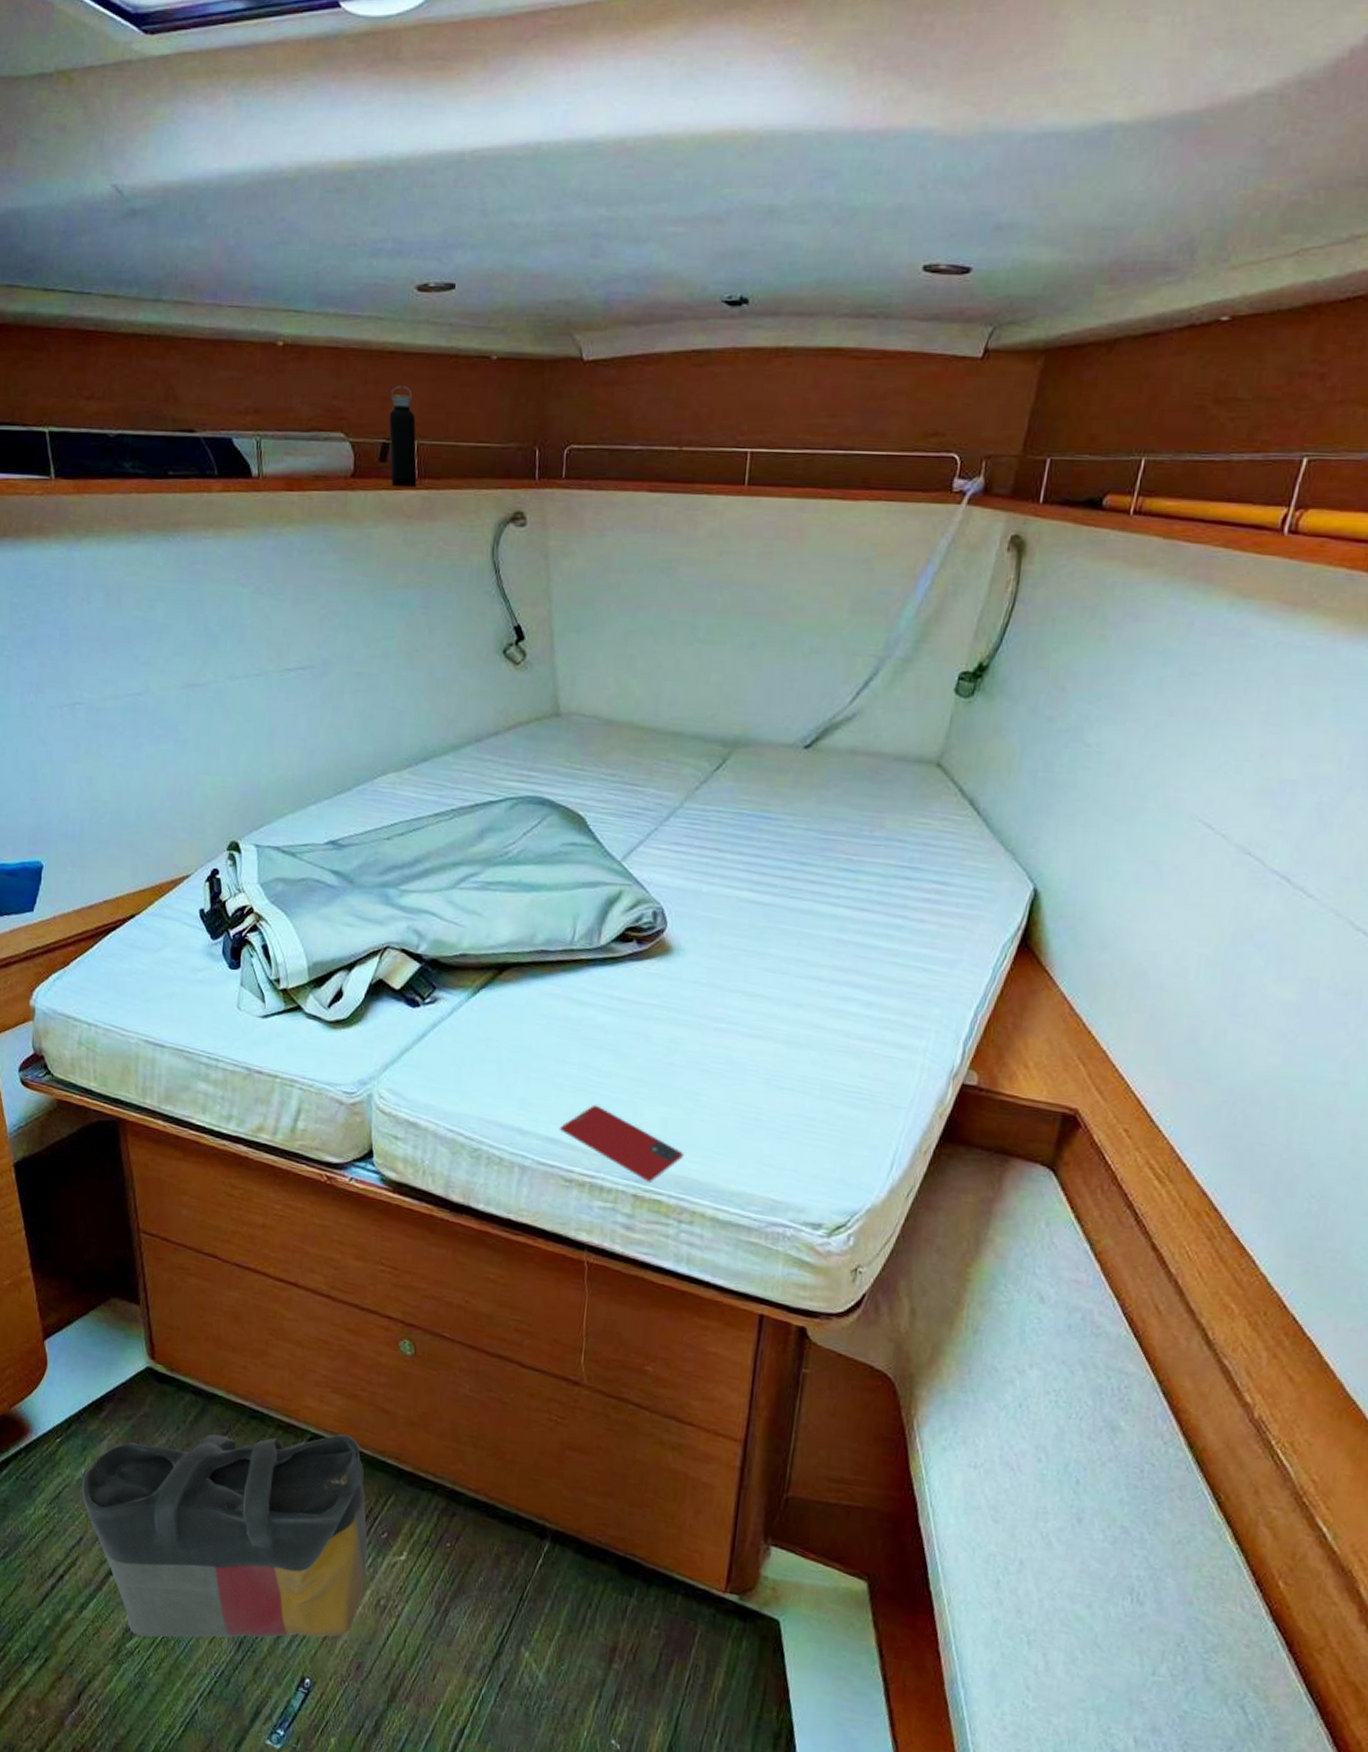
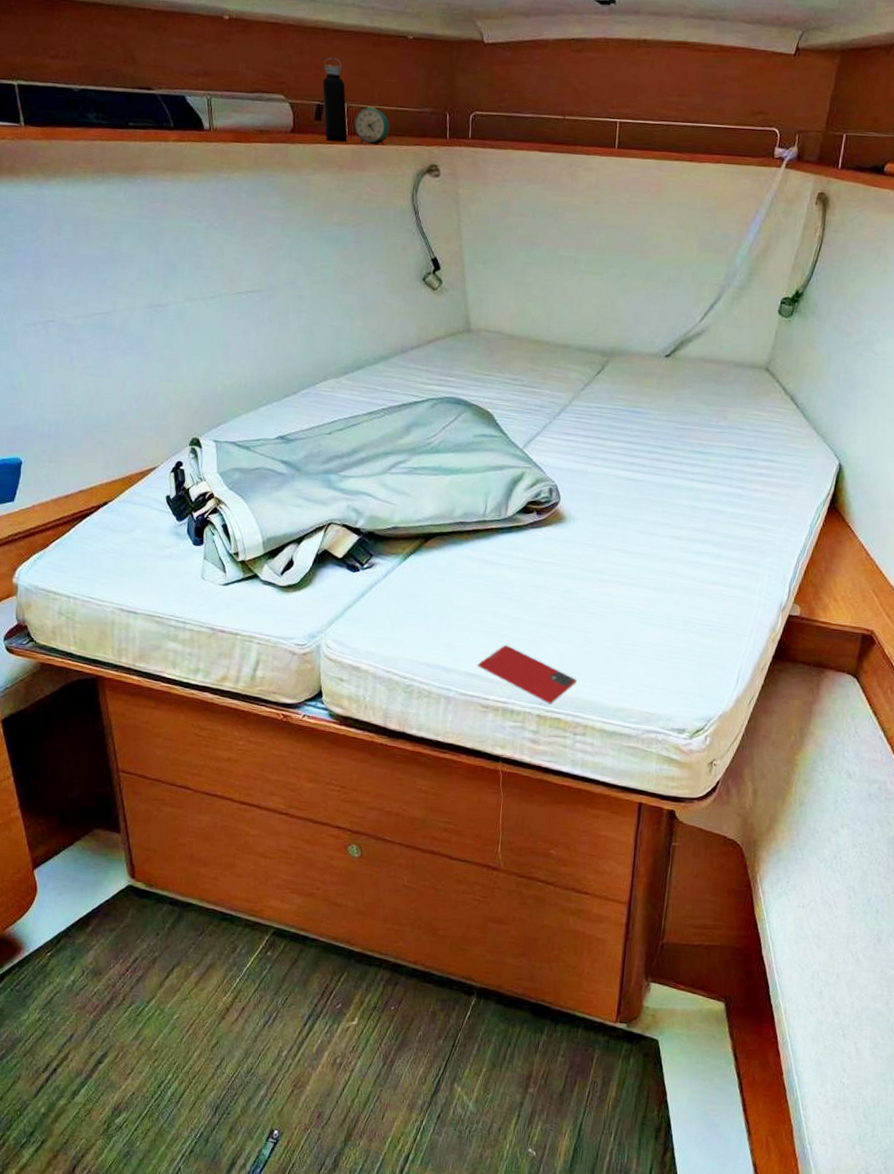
tote bag: present [81,1434,368,1638] -> none [71,926,325,1113]
alarm clock: none [425,442,468,490] -> present [354,106,390,146]

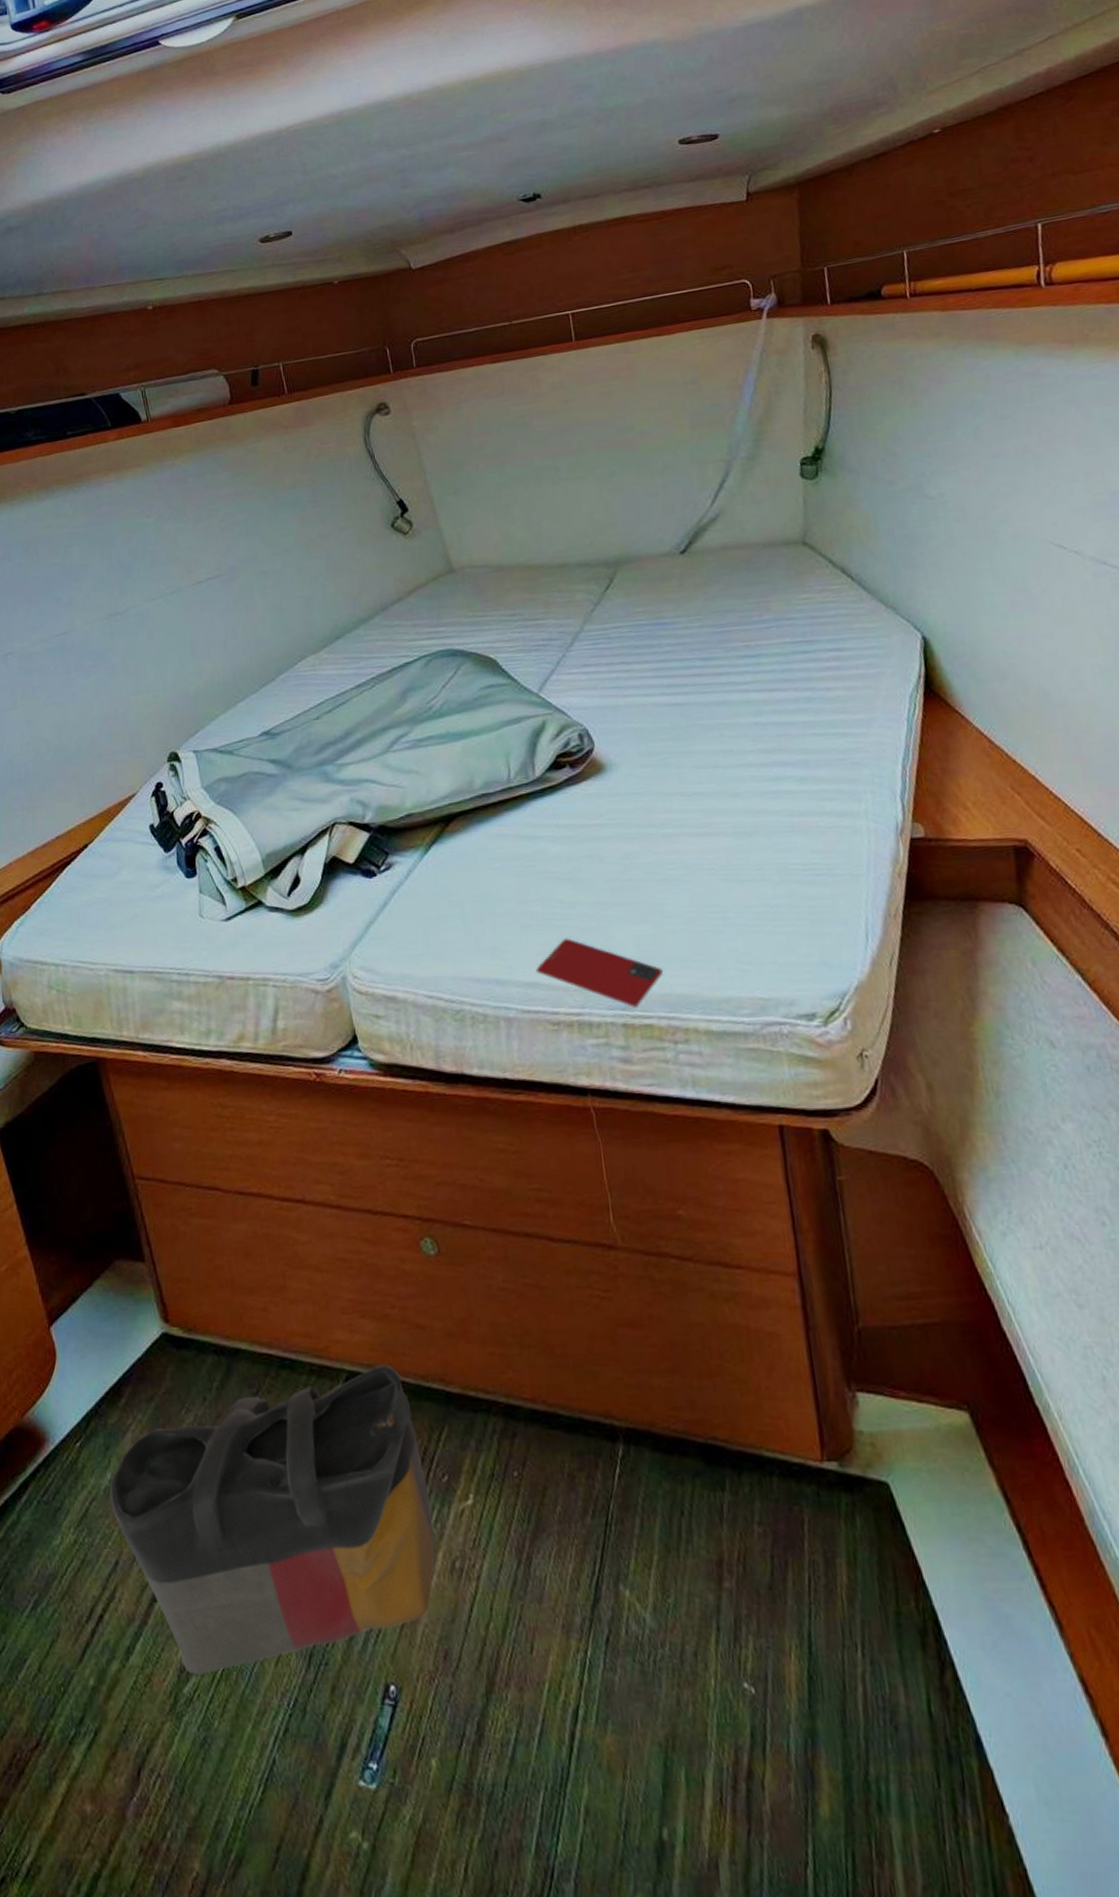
tote bag: none [71,926,325,1113] -> present [109,1364,435,1675]
water bottle: present [322,57,348,143] -> none [252,320,288,405]
alarm clock: present [354,106,390,146] -> none [292,358,330,400]

